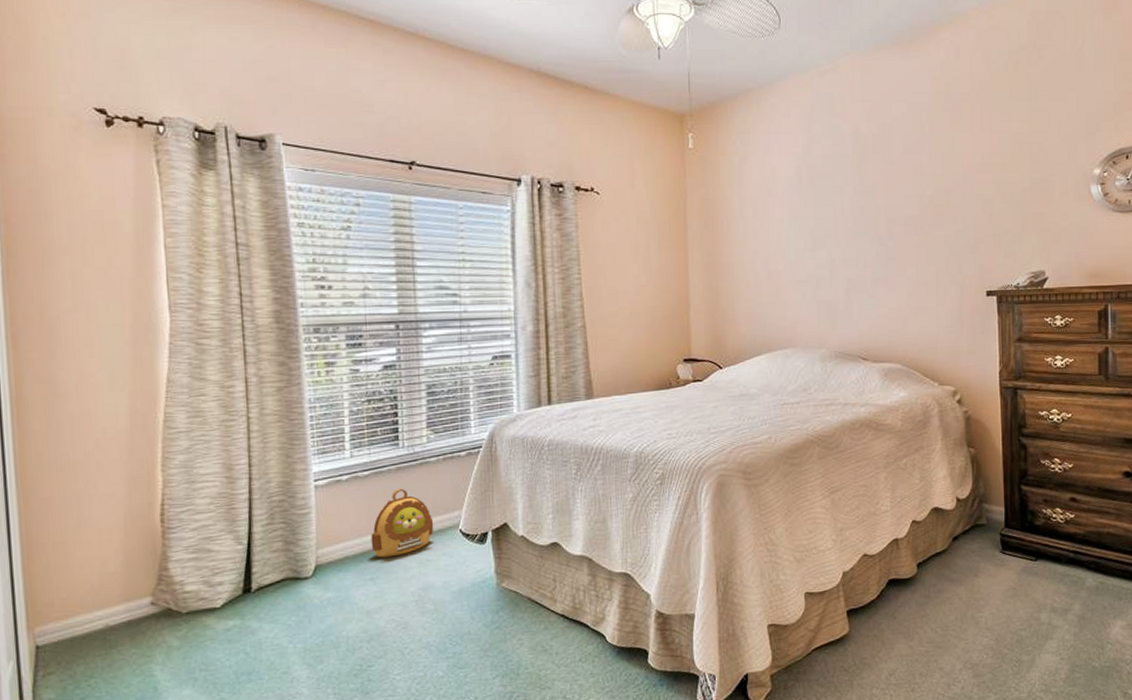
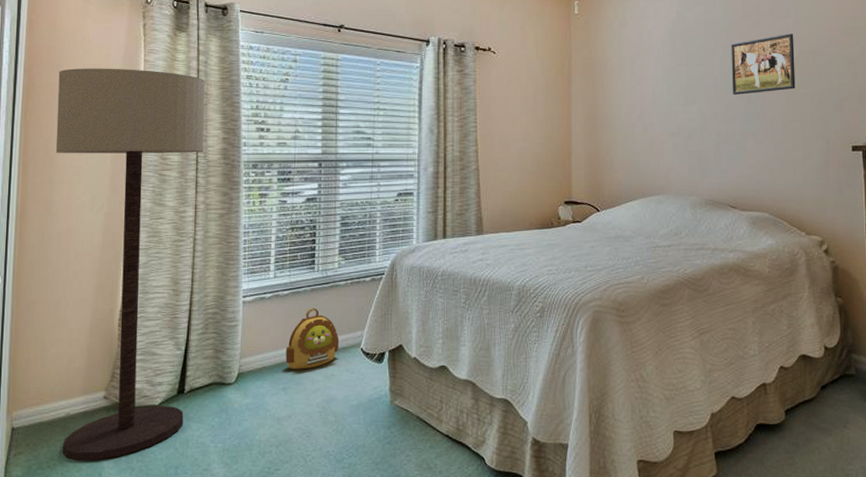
floor lamp: none [48,215,254,677] -> present [55,68,206,461]
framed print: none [861,170,930,238] -> present [731,33,796,95]

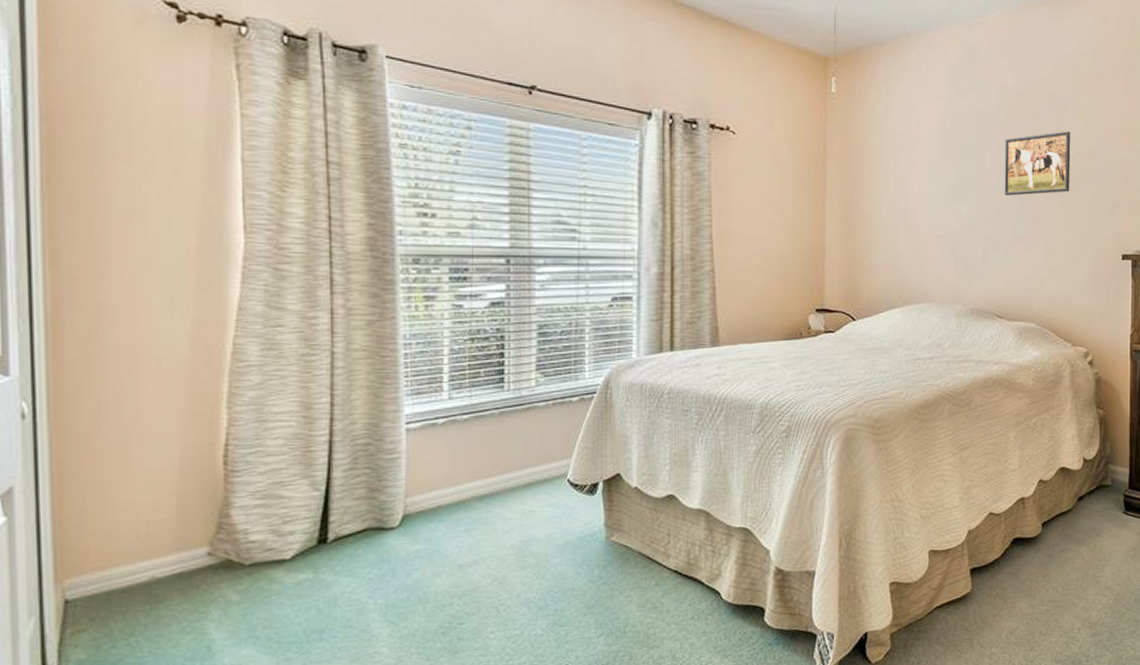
floor lamp: present [55,68,206,461] -> none [100,119,340,635]
backpack: present [285,307,340,370] -> none [468,434,539,508]

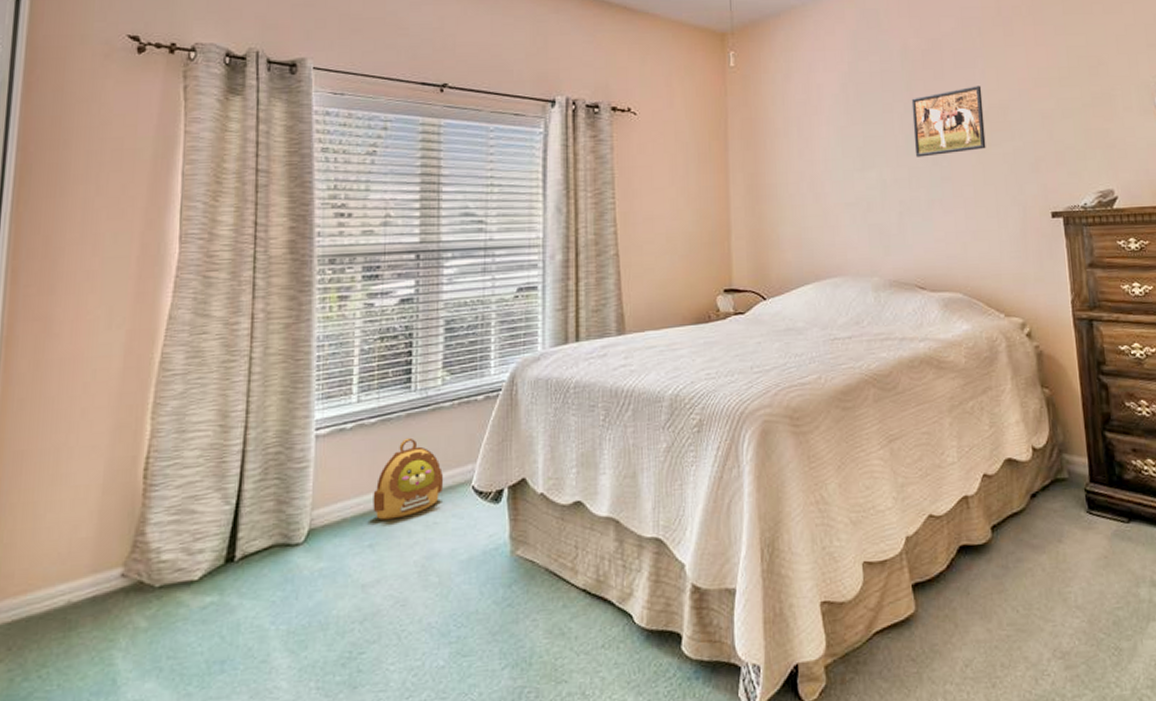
backpack: none [468,434,539,508] -> present [373,437,444,520]

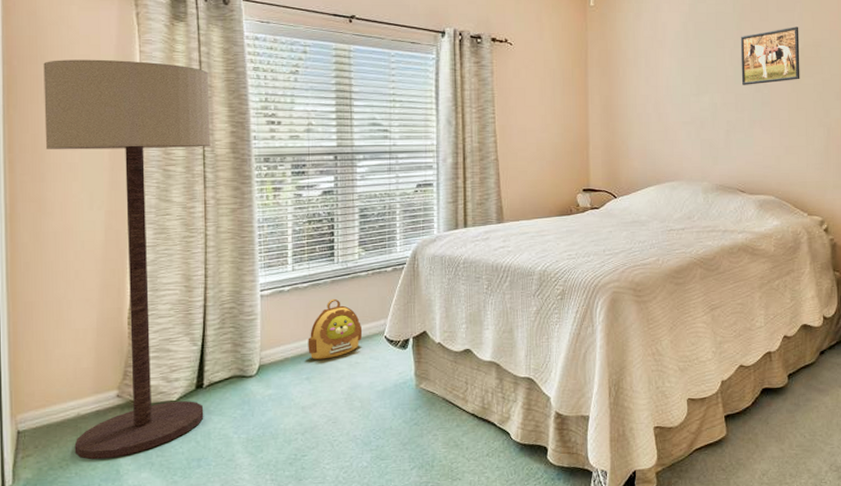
floor lamp: none [59,142,267,666] -> present [43,59,211,460]

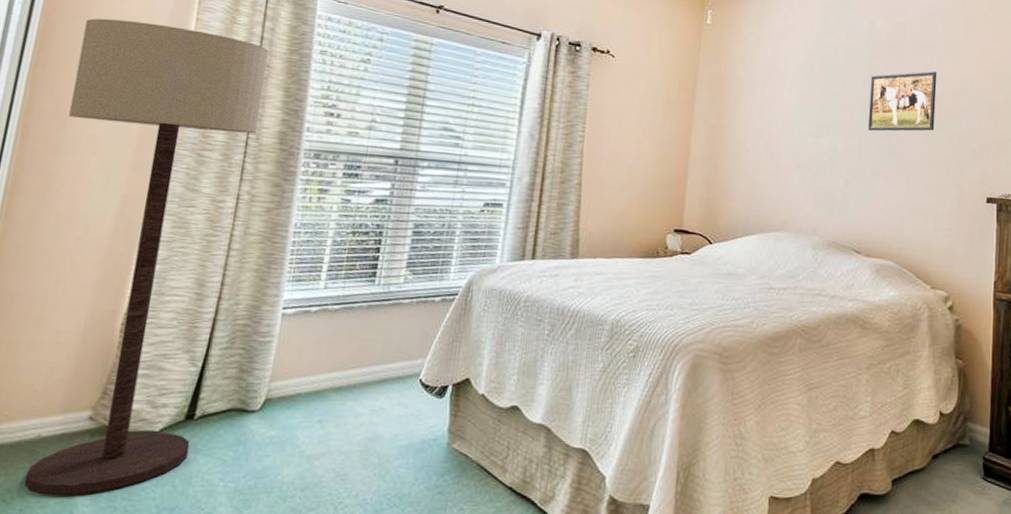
backpack: present [308,298,363,360] -> none [326,327,395,400]

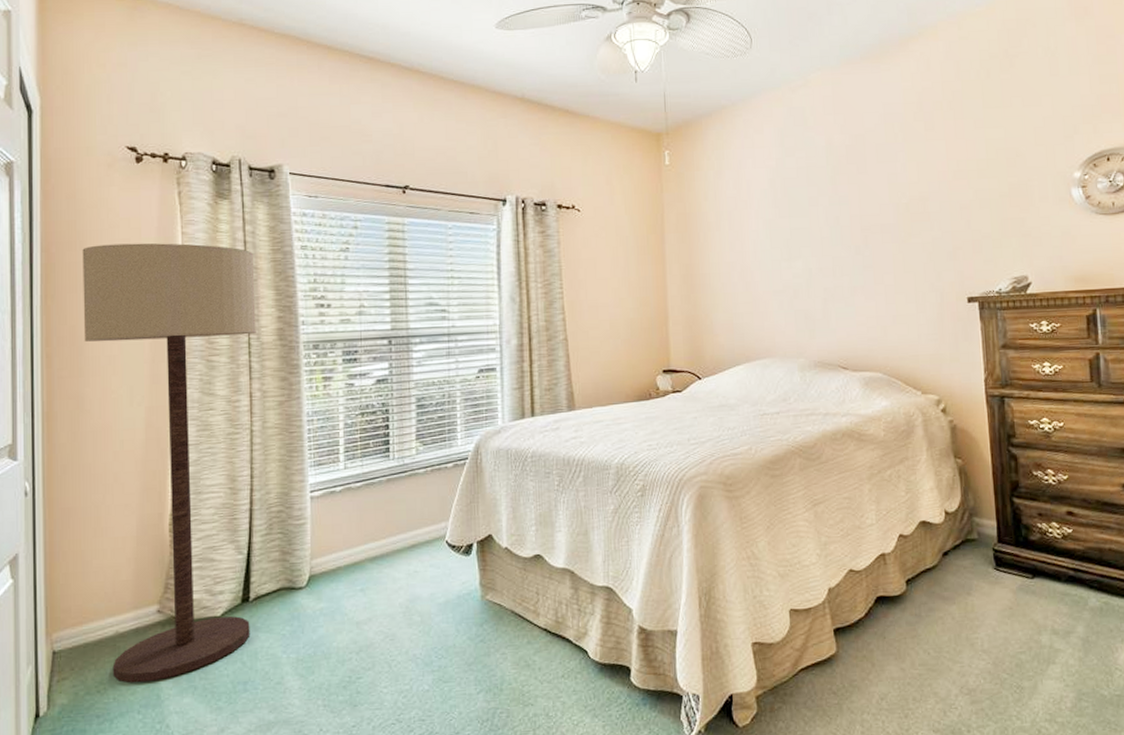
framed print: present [867,71,937,132] -> none [836,179,906,247]

